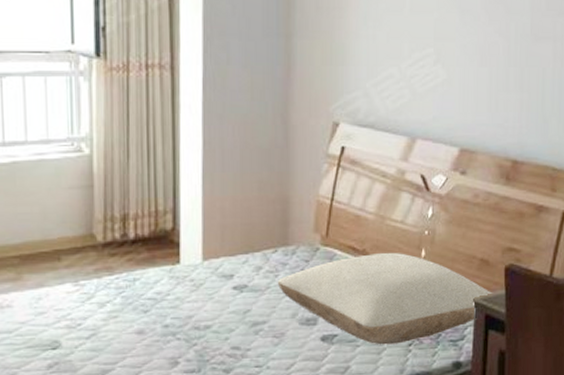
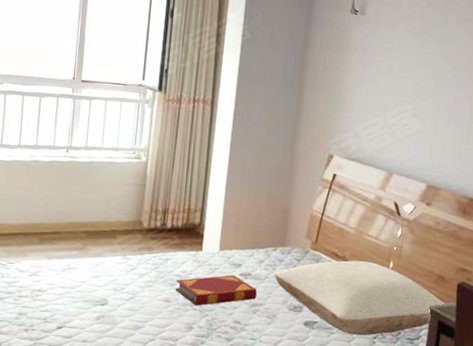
hardback book: none [149,289,257,334] -> present [175,275,257,306]

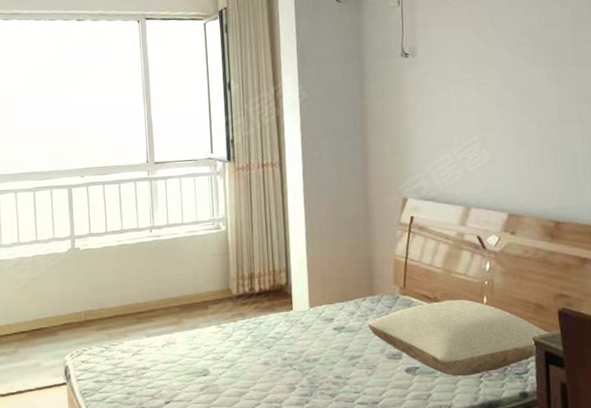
hardback book: present [175,275,257,306] -> none [272,330,353,365]

